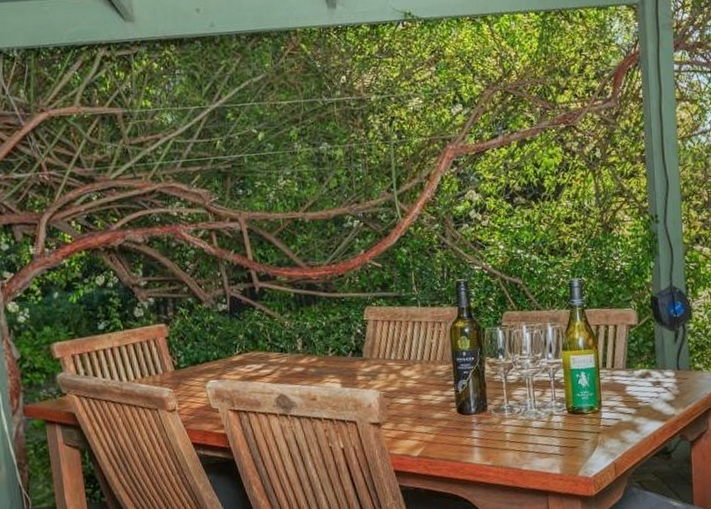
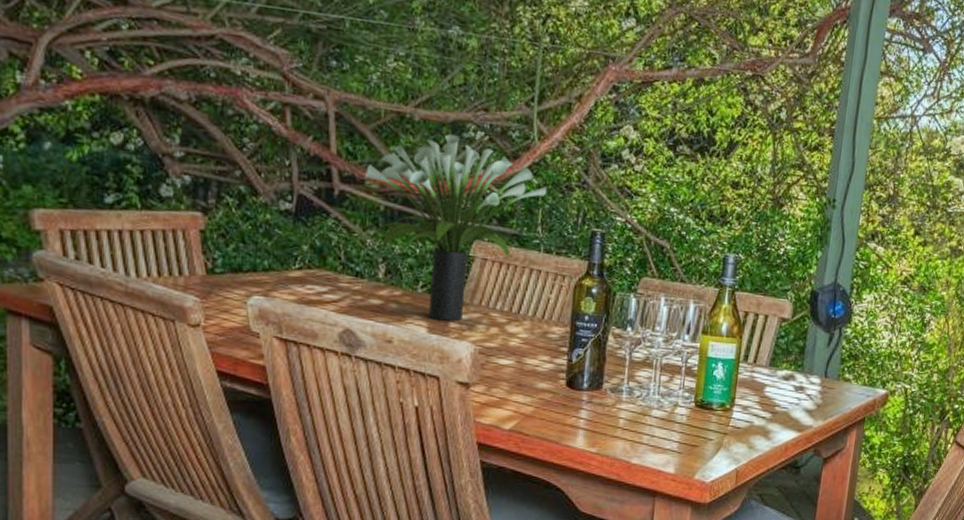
potted plant: none [275,227,416,376] -> present [364,134,548,322]

